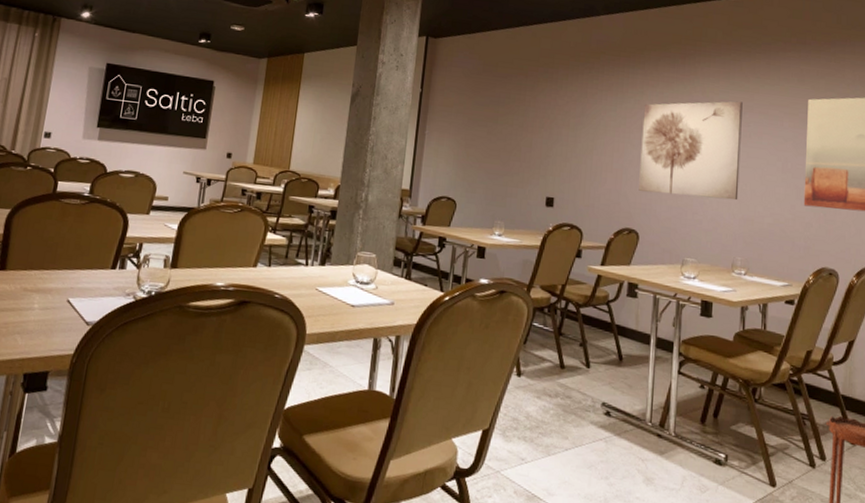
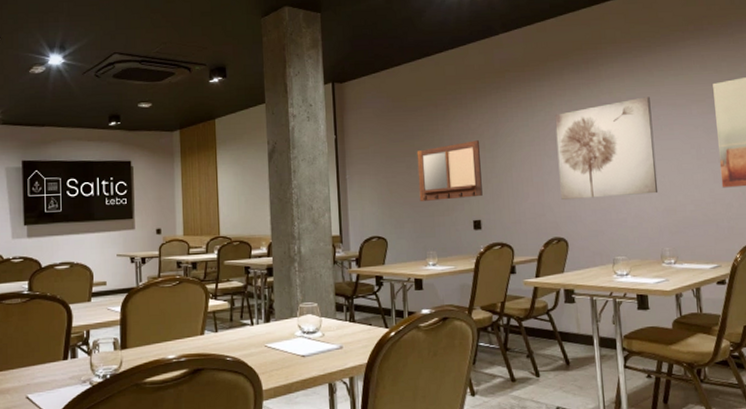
writing board: none [495,116,564,174] -> present [416,140,483,201]

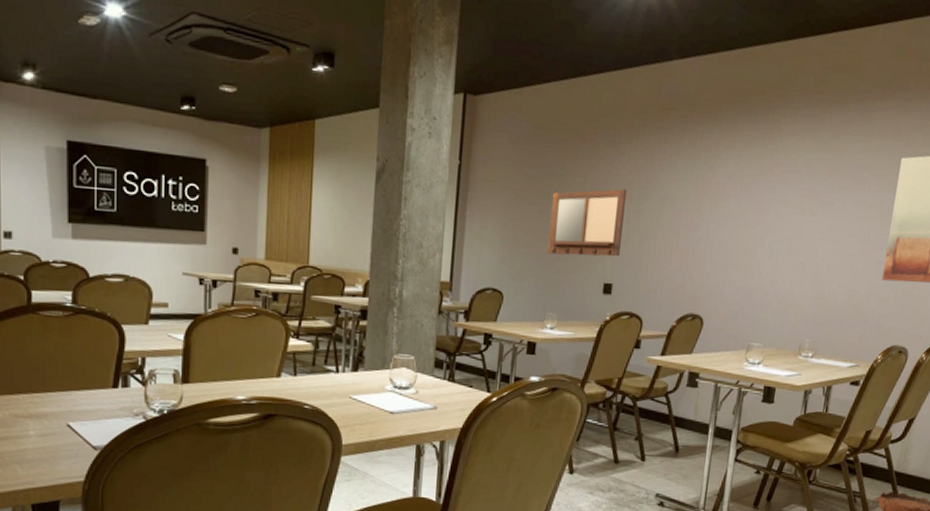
wall art: present [554,96,659,201] -> none [706,162,829,278]

